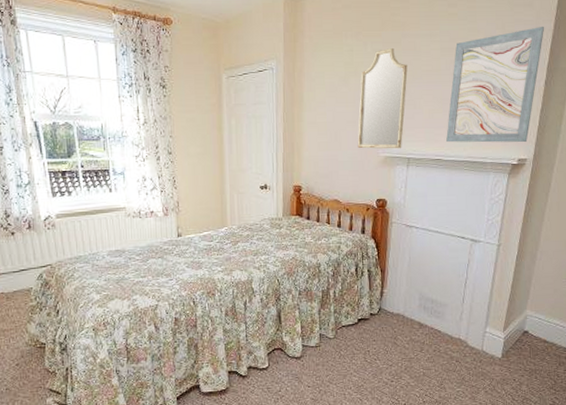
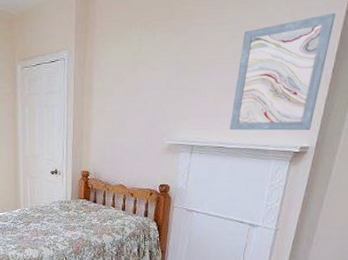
home mirror: present [357,48,408,149] -> none [143,38,195,137]

